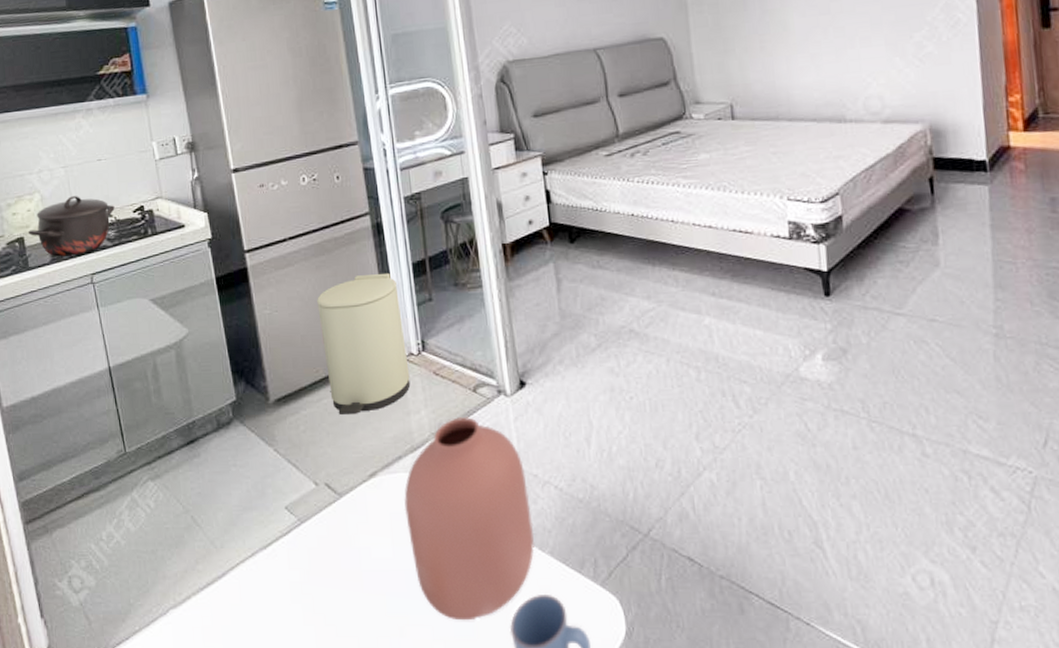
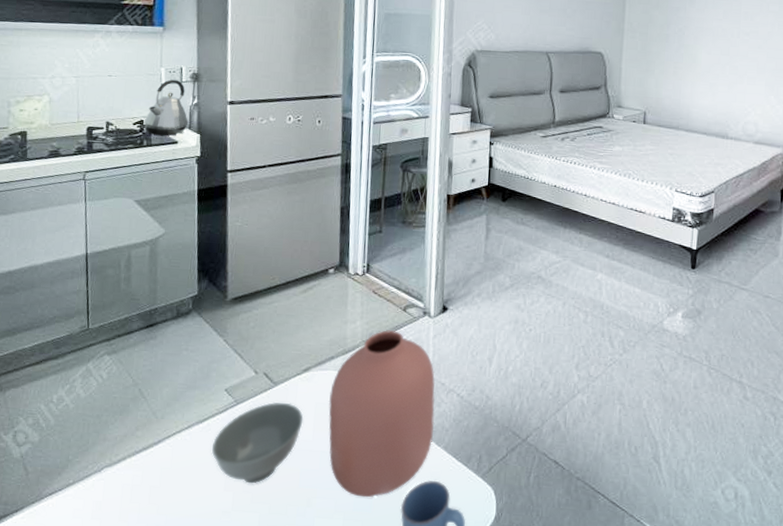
cooking pot: present [27,196,115,257] -> none [31,103,117,154]
kettle: none [144,153,193,221] -> present [143,79,189,136]
bowl: none [281,516,379,615] -> present [211,402,304,484]
pedal bin: present [317,272,411,414] -> none [282,204,355,318]

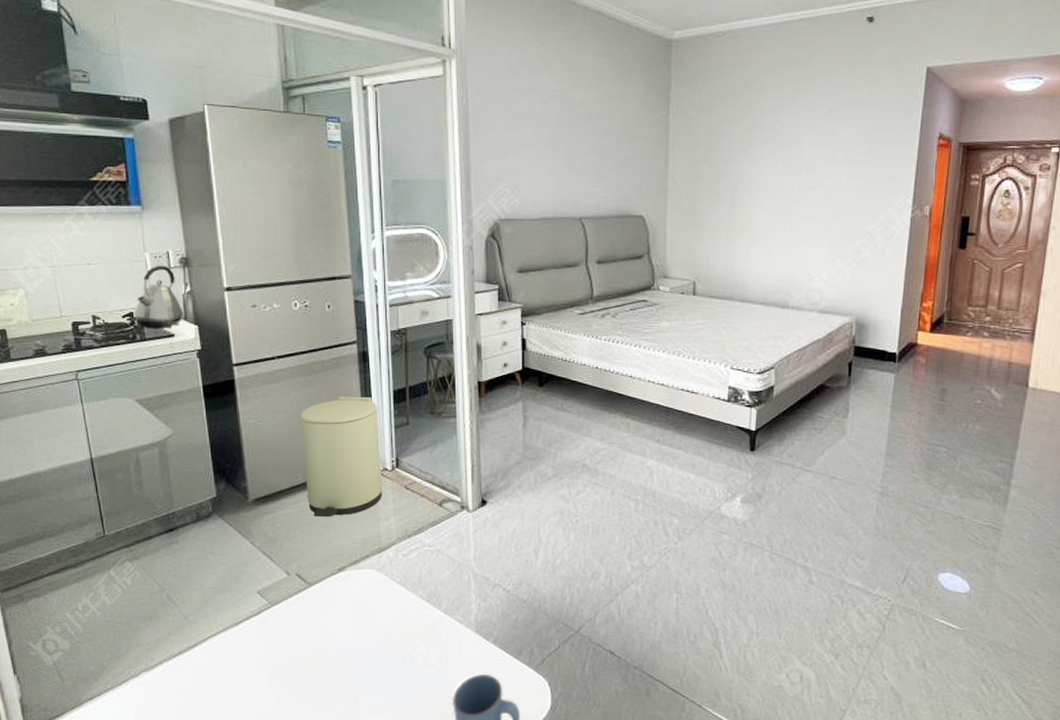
bowl: present [211,402,304,484] -> none [250,602,343,683]
pedal bin: none [282,204,355,318] -> present [300,396,383,517]
vase: present [328,330,435,498] -> none [367,526,482,693]

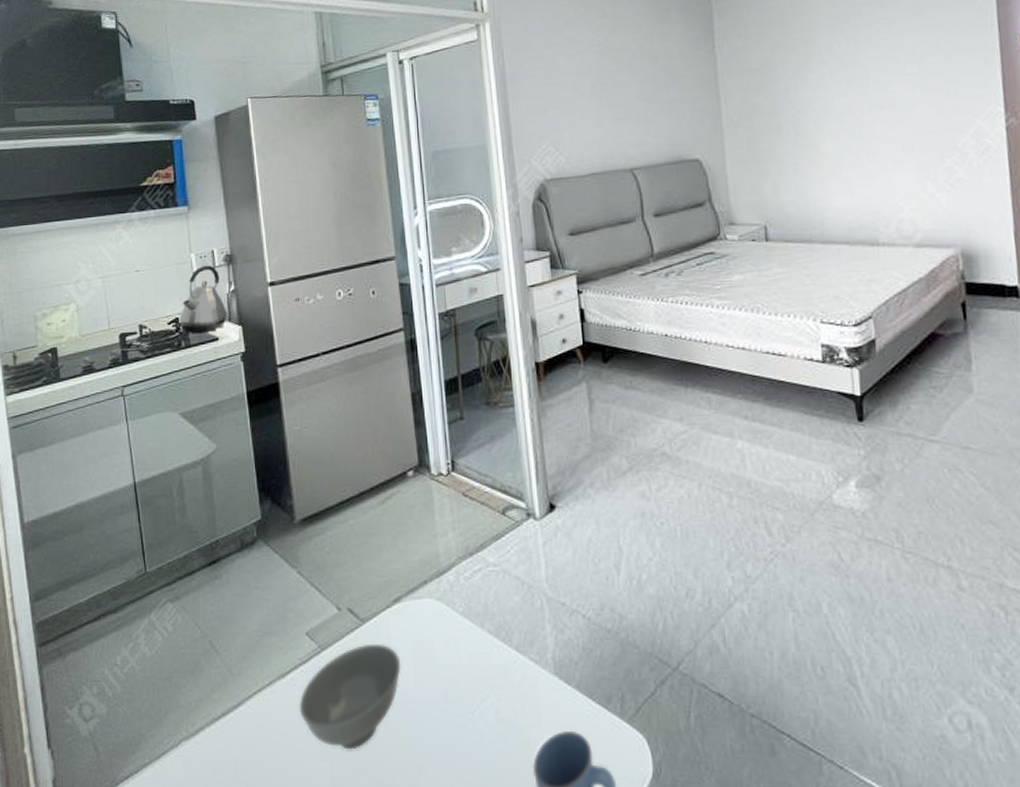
bowl: none [250,602,343,683] -> present [299,643,401,750]
pedal bin: present [300,396,383,517] -> none [347,390,439,536]

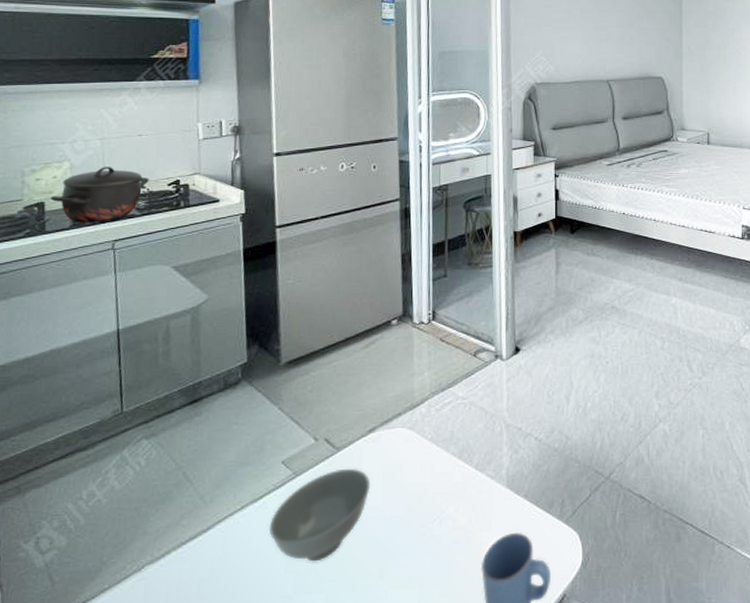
cooking pot: none [61,307,150,369] -> present [50,167,149,223]
kettle: present [179,265,228,333] -> none [180,134,231,194]

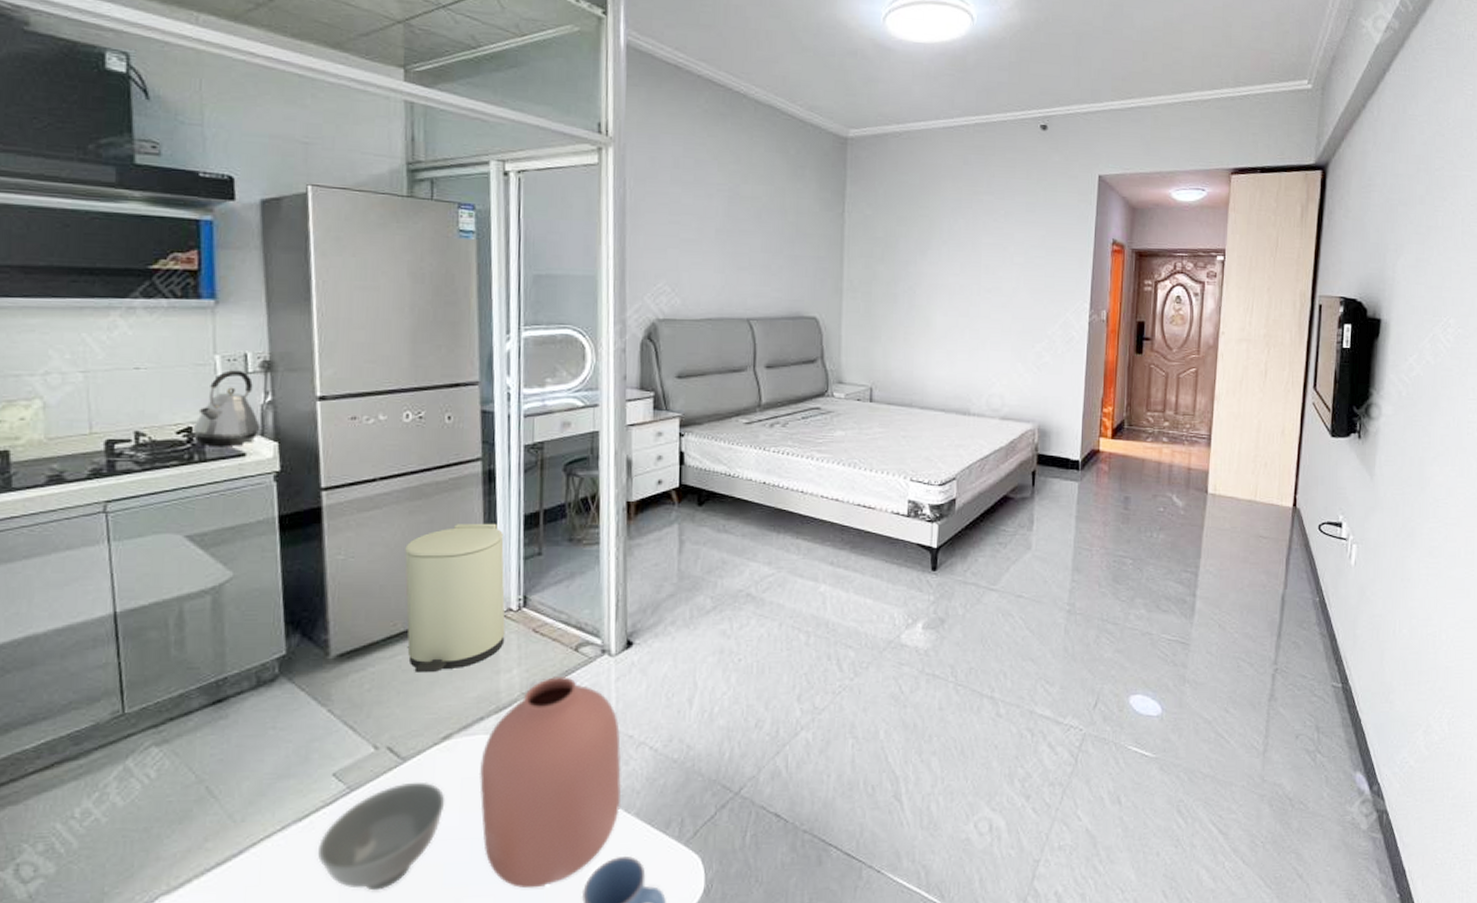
cooking pot: present [50,167,149,223] -> none [16,407,151,478]
kettle: none [180,134,231,194] -> present [192,370,261,446]
pedal bin: none [339,251,418,376] -> present [405,523,506,672]
vase: none [397,378,513,561] -> present [478,677,622,889]

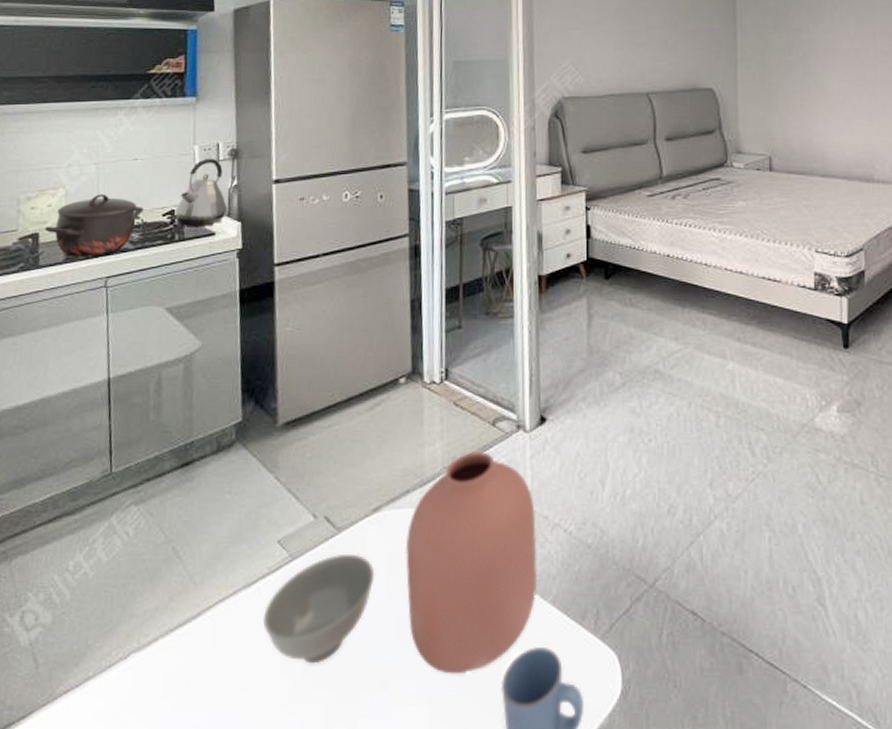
cooking pot: none [16,407,151,478] -> present [44,194,144,257]
pedal bin: present [405,523,506,672] -> none [342,296,429,443]

